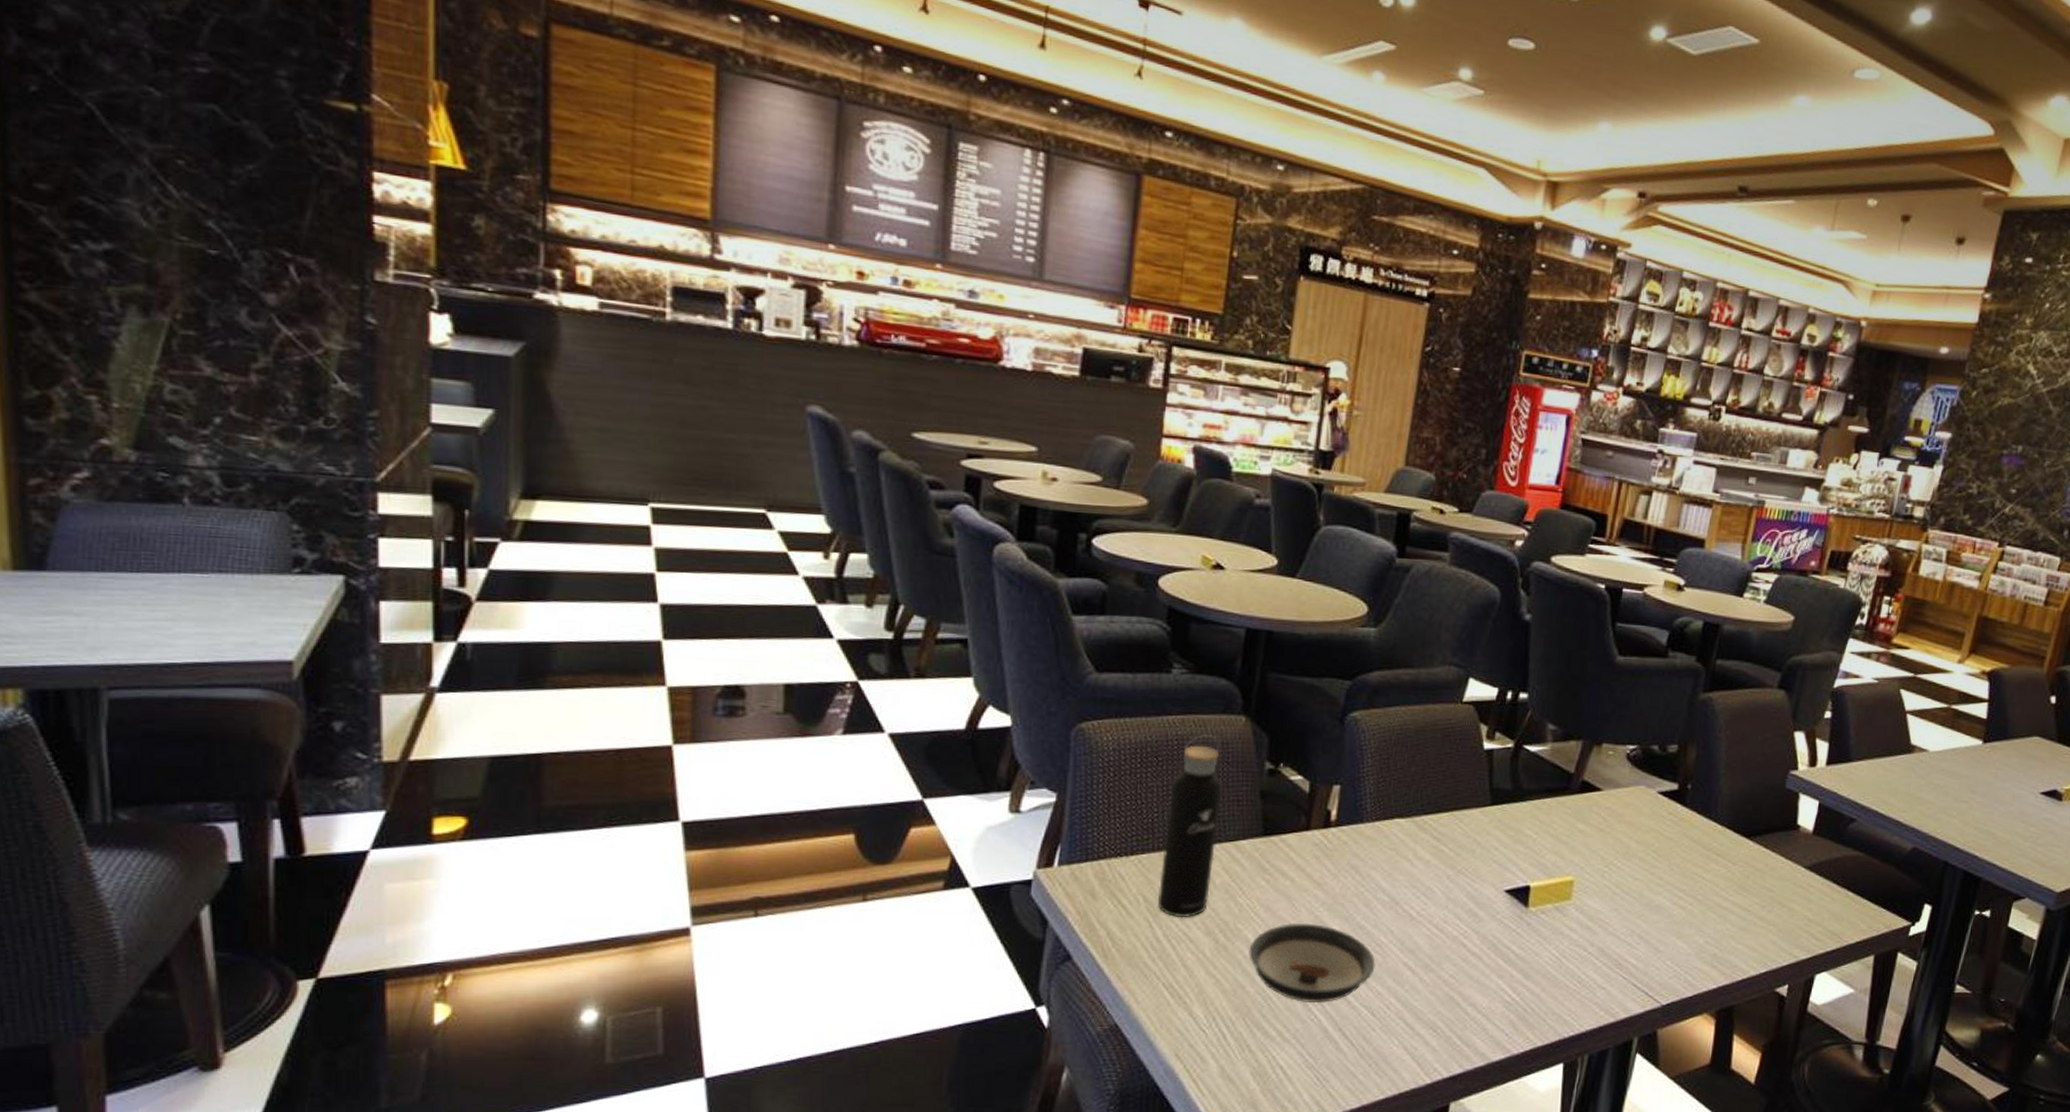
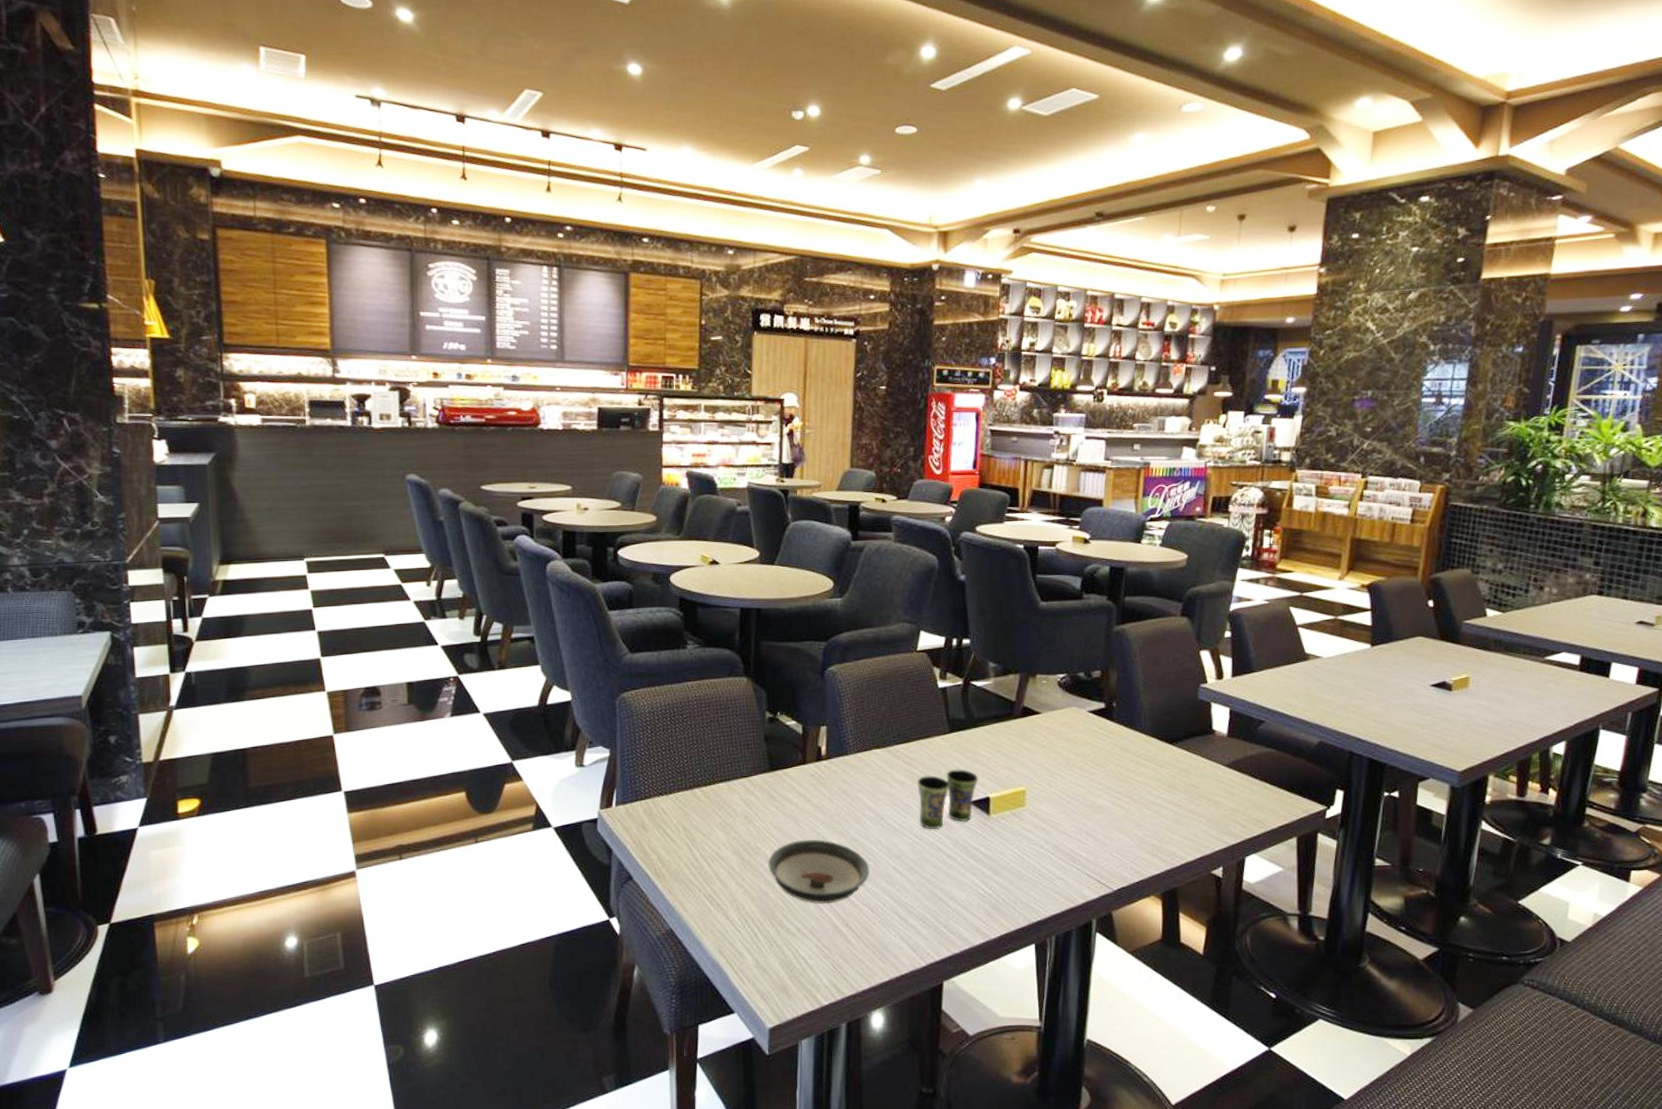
water bottle: present [1157,734,1222,918] -> none [693,694,735,842]
cup: none [1442,850,1520,920] -> present [917,769,979,829]

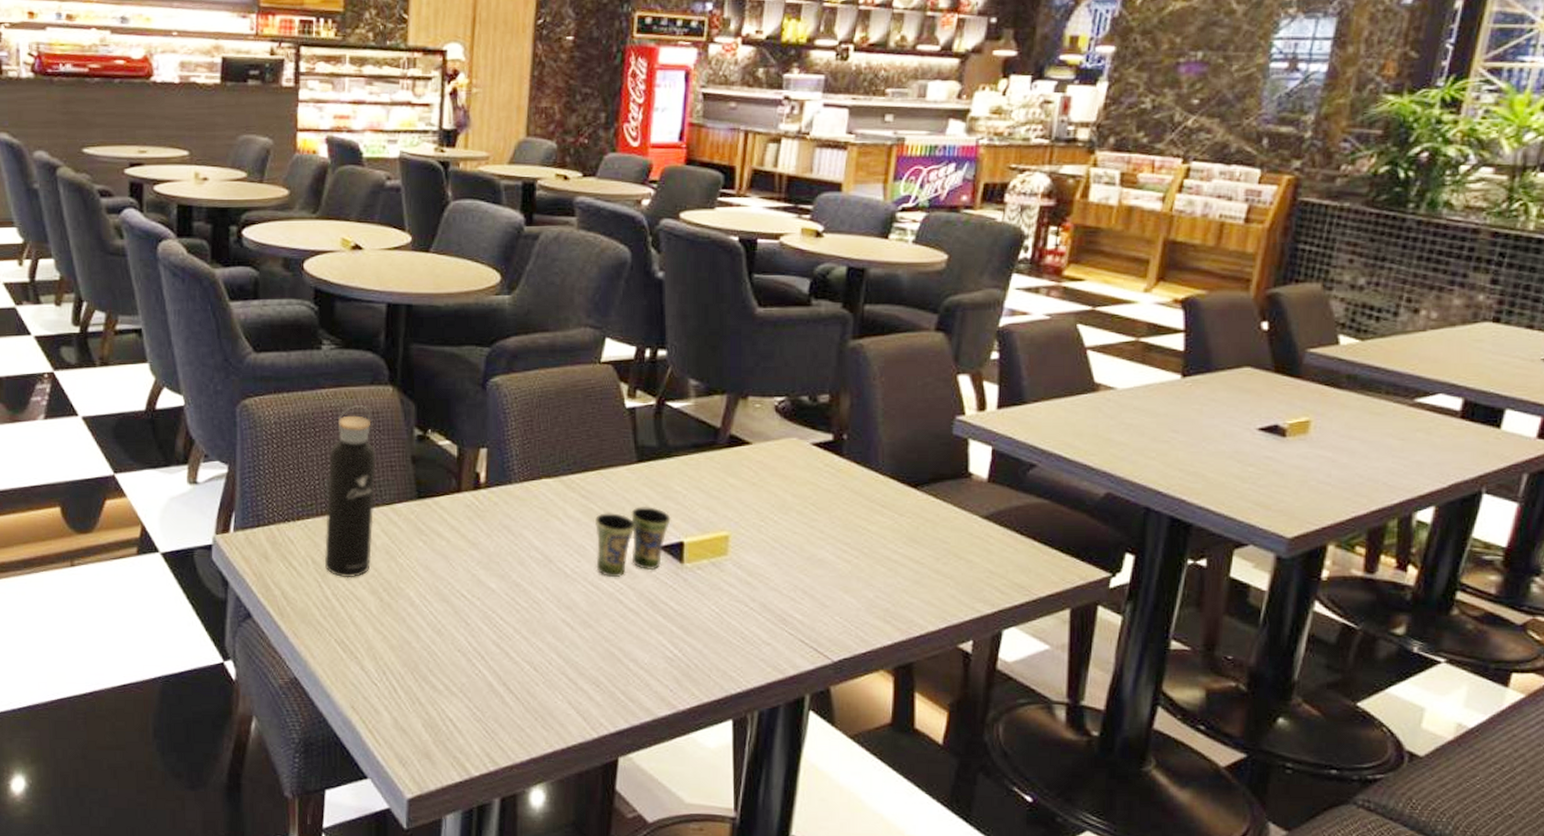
water bottle: none [693,694,735,842] -> present [324,405,376,578]
saucer: present [768,839,870,904] -> none [412,581,534,658]

